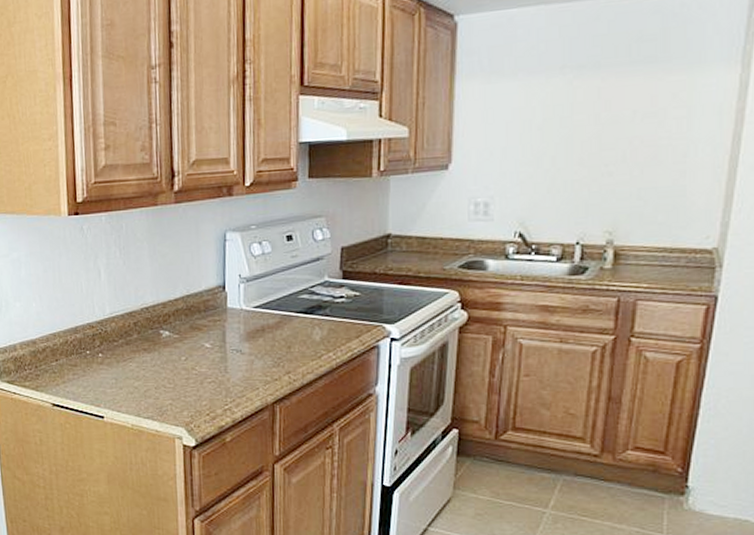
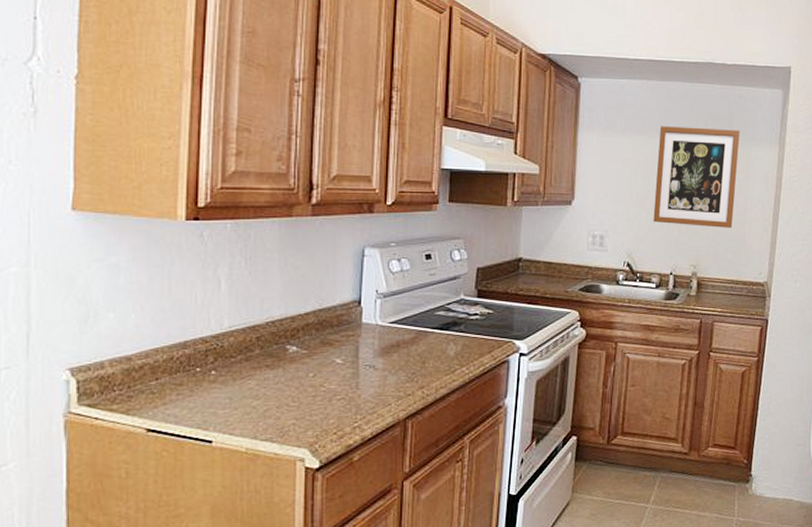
wall art: none [553,51,680,183] -> present [653,126,740,228]

